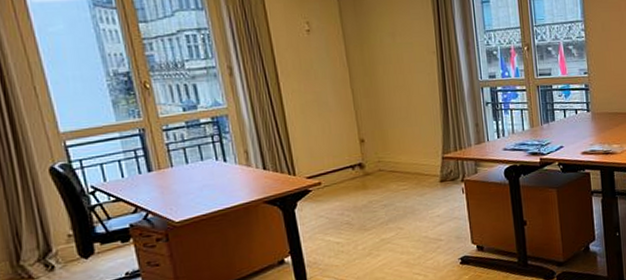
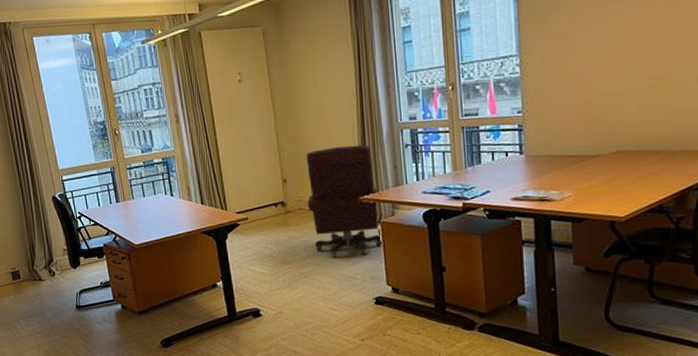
office chair: none [385,102,466,220] -> present [306,144,382,257]

